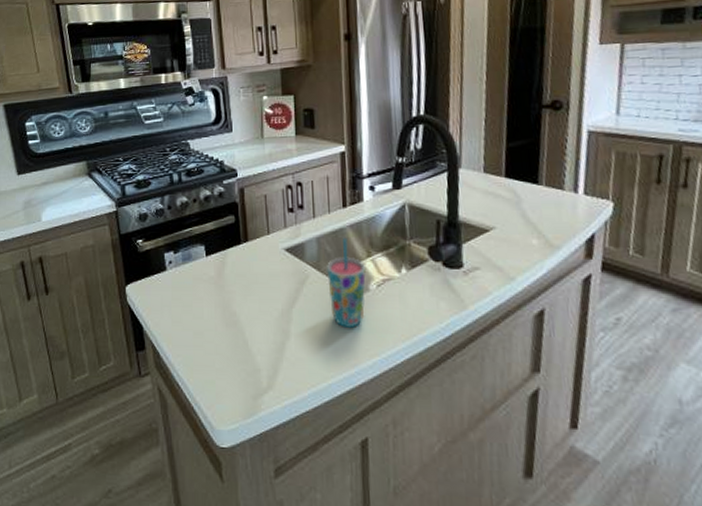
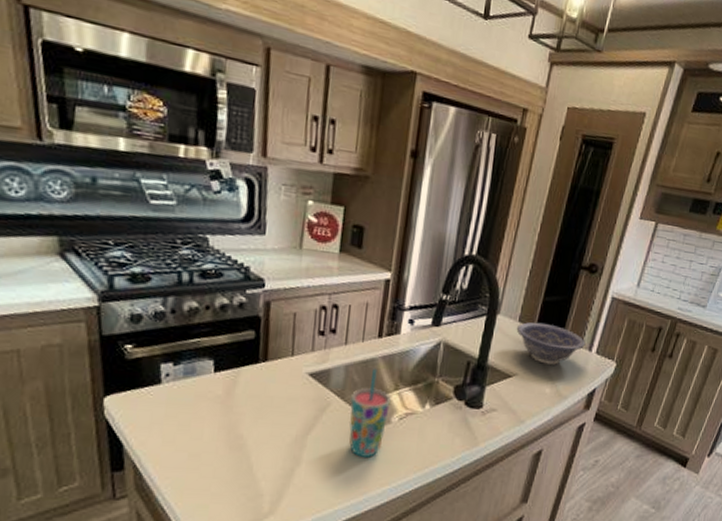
decorative bowl: none [483,170,569,213] -> present [516,322,586,365]

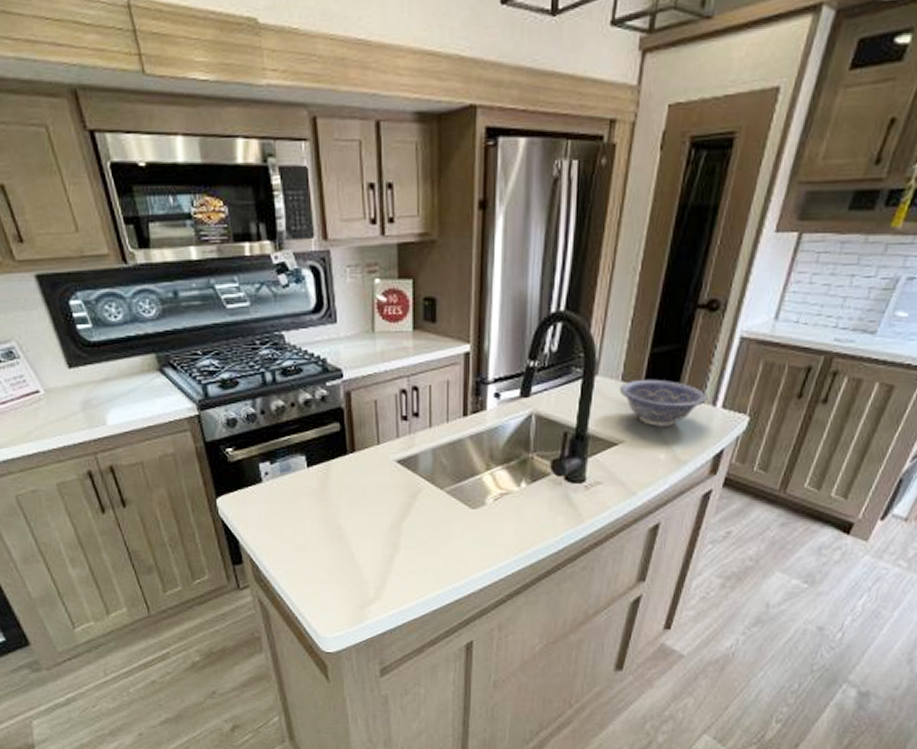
cup: present [349,368,391,457] -> none [442,449,483,541]

